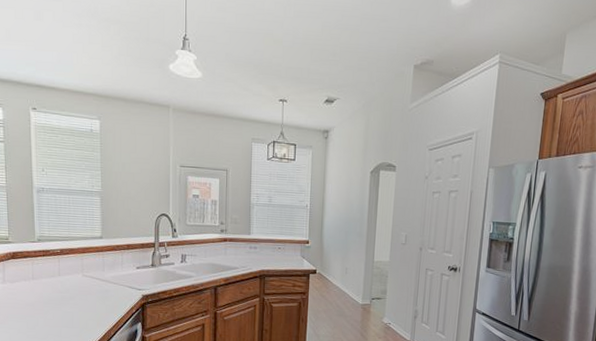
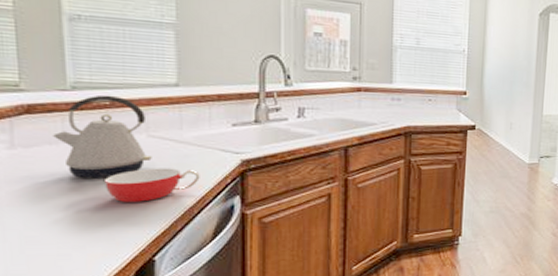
kettle: none [27,245,85,306] -> present [53,94,152,178]
bowl: none [57,299,115,325] -> present [105,168,200,202]

